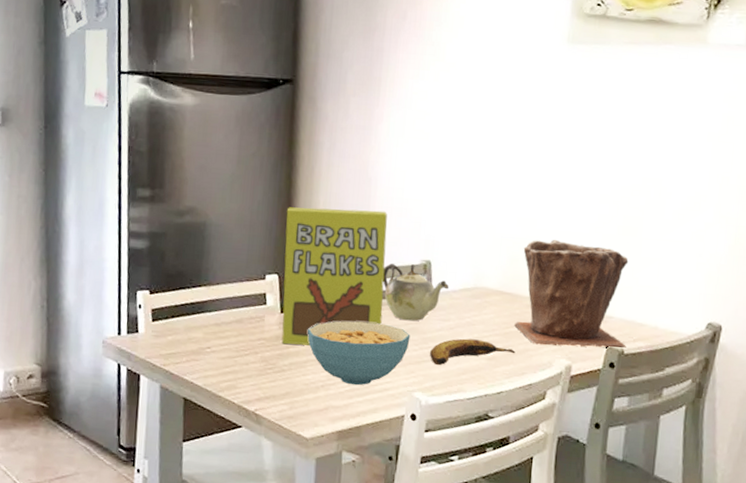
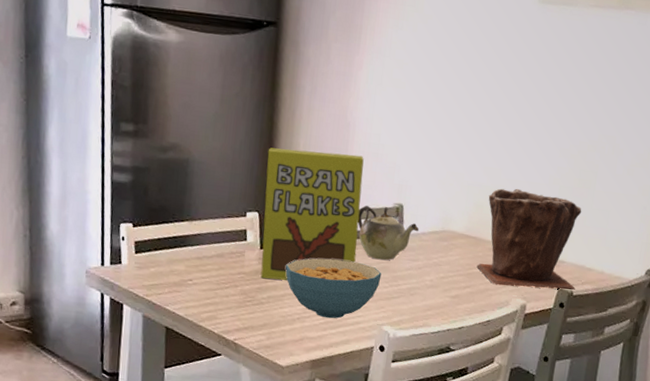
banana: present [430,338,516,366] -> none [399,277,477,302]

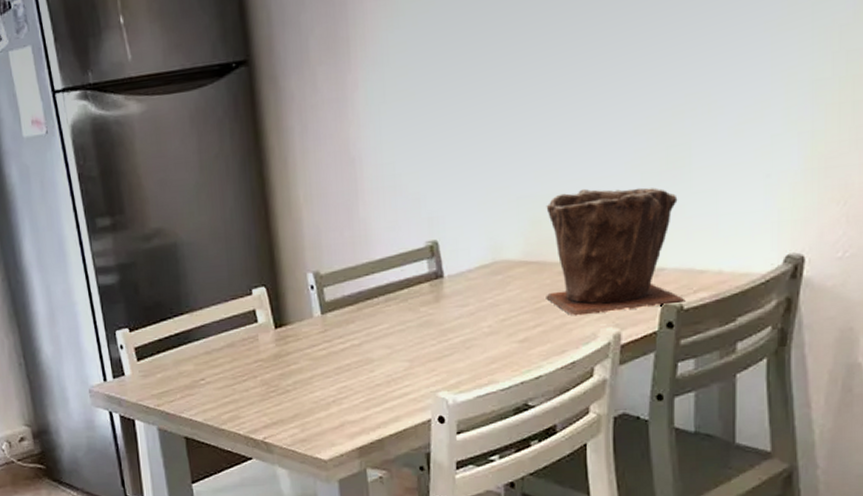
cereal box: present [260,148,364,280] -> none [263,193,391,363]
cereal bowl: present [285,258,382,319] -> none [307,321,426,395]
teapot: present [358,206,419,260] -> none [384,248,464,314]

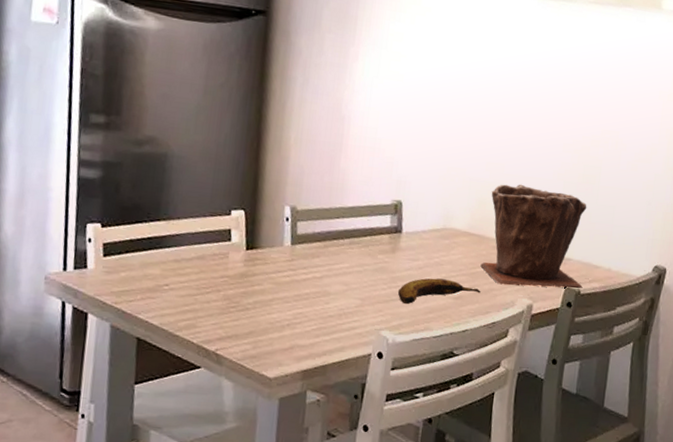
banana: none [451,321,551,358] -> present [398,278,481,305]

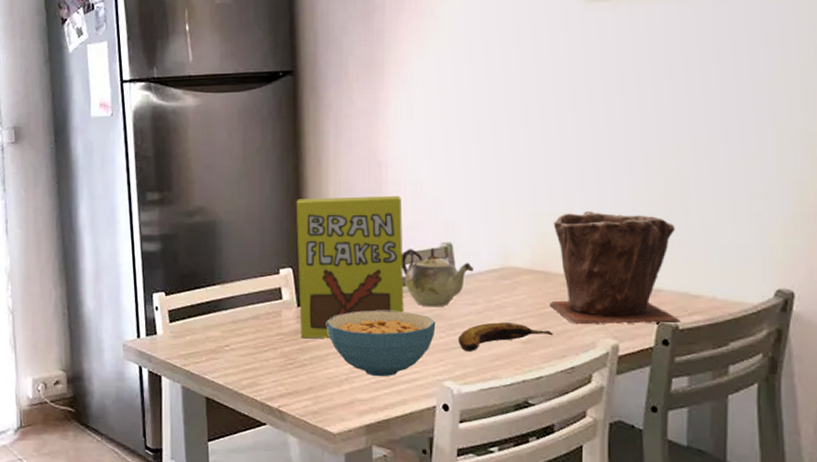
cereal box: none [246,141,360,284] -> present [296,195,404,339]
cereal bowl: none [273,259,380,324] -> present [326,310,436,377]
teapot: none [353,203,420,261] -> present [402,248,474,307]

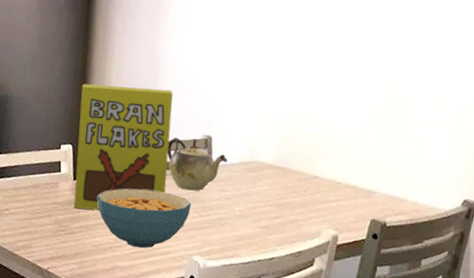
banana: present [459,322,553,353] -> none [208,208,287,232]
plant pot: present [549,210,681,325] -> none [286,119,392,221]

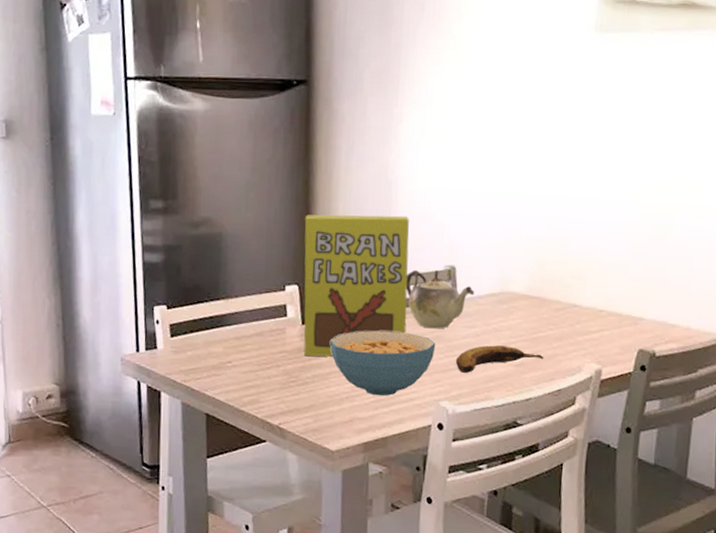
banana: none [208,208,287,232] -> present [456,345,544,374]

